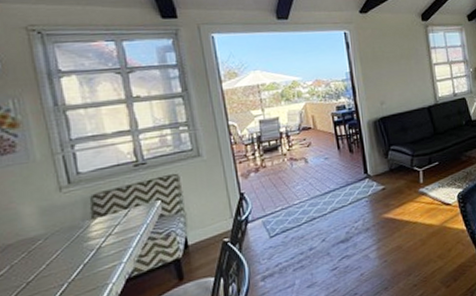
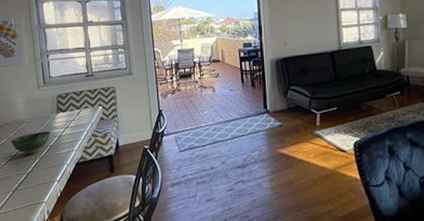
bowl: none [15,244,84,284] -> present [10,131,50,155]

